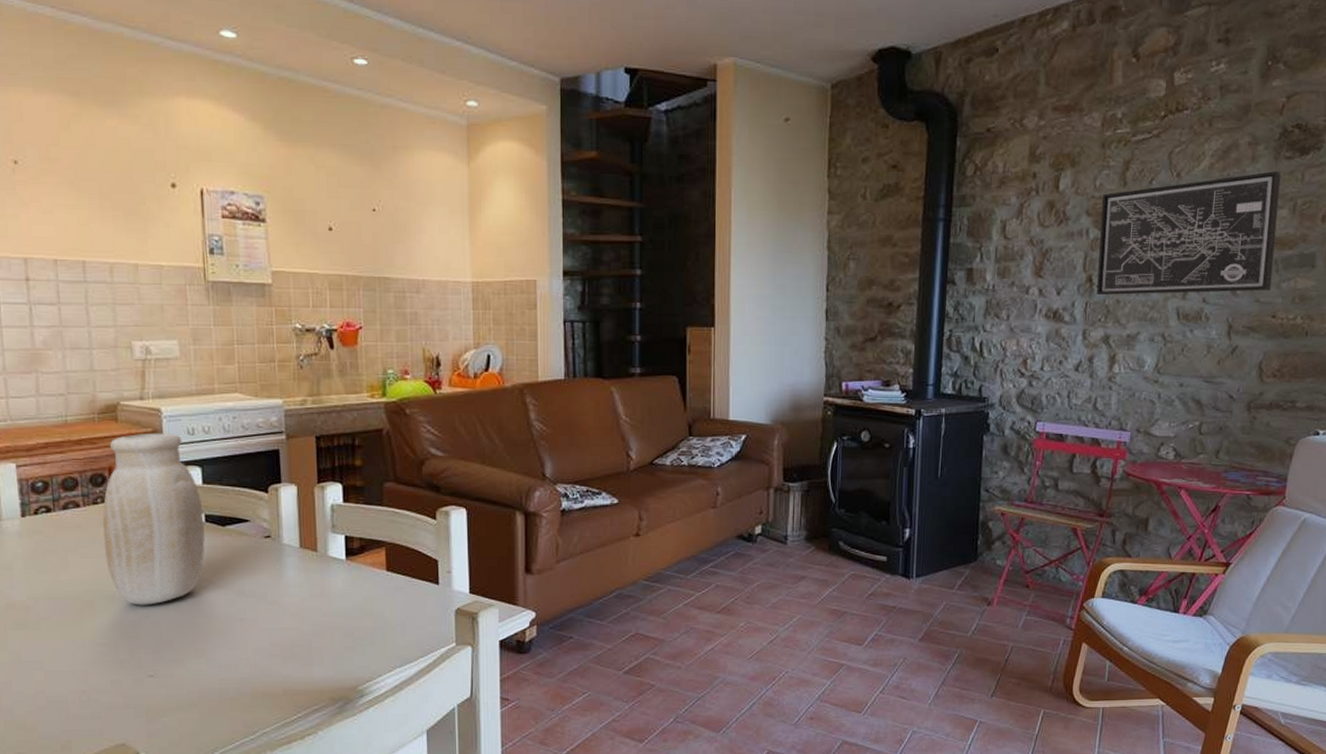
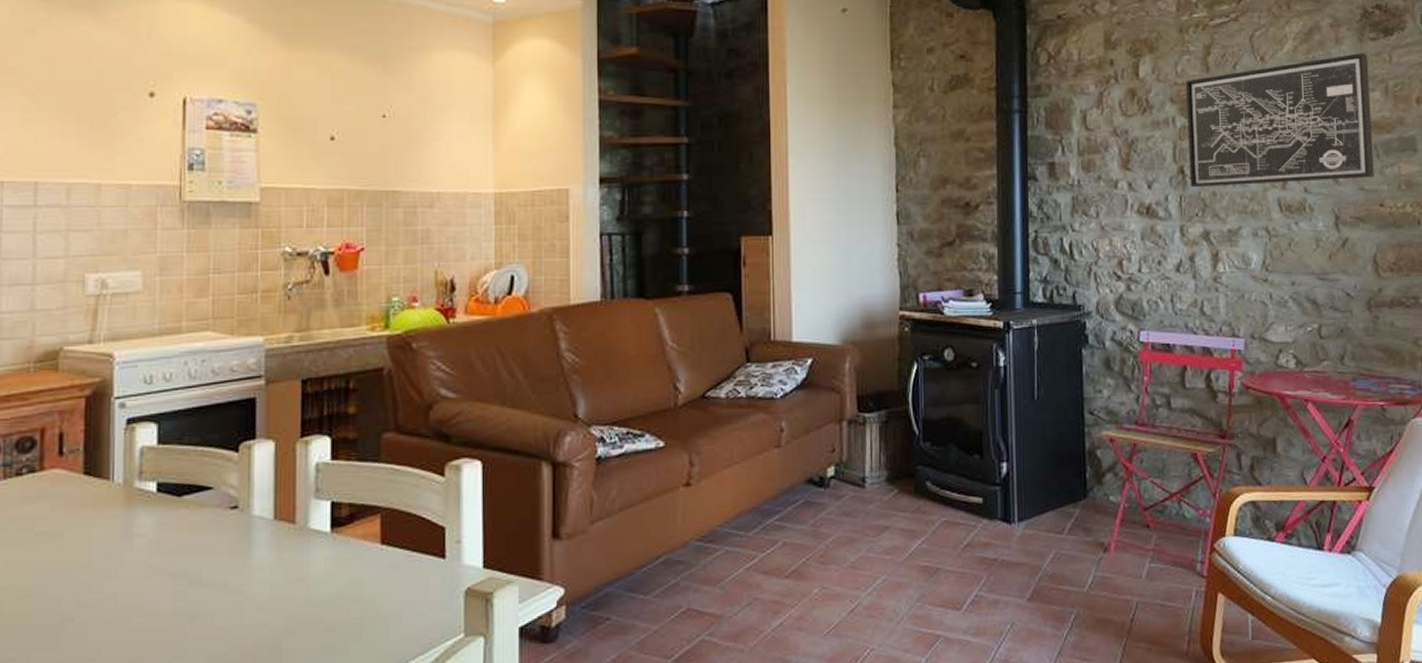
vase: present [102,433,205,605] -> none [25,382,156,605]

